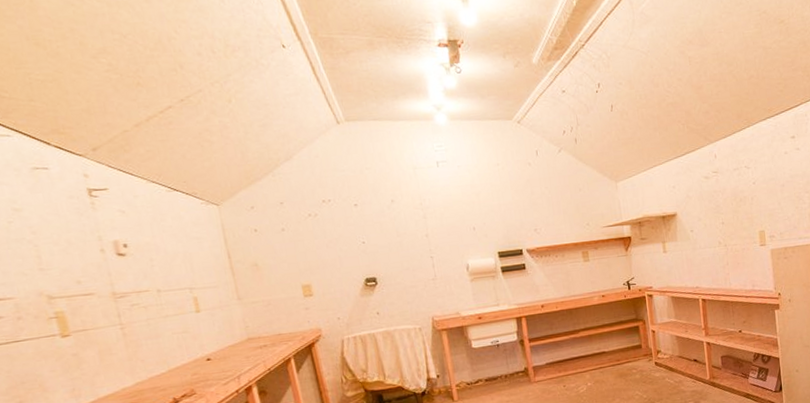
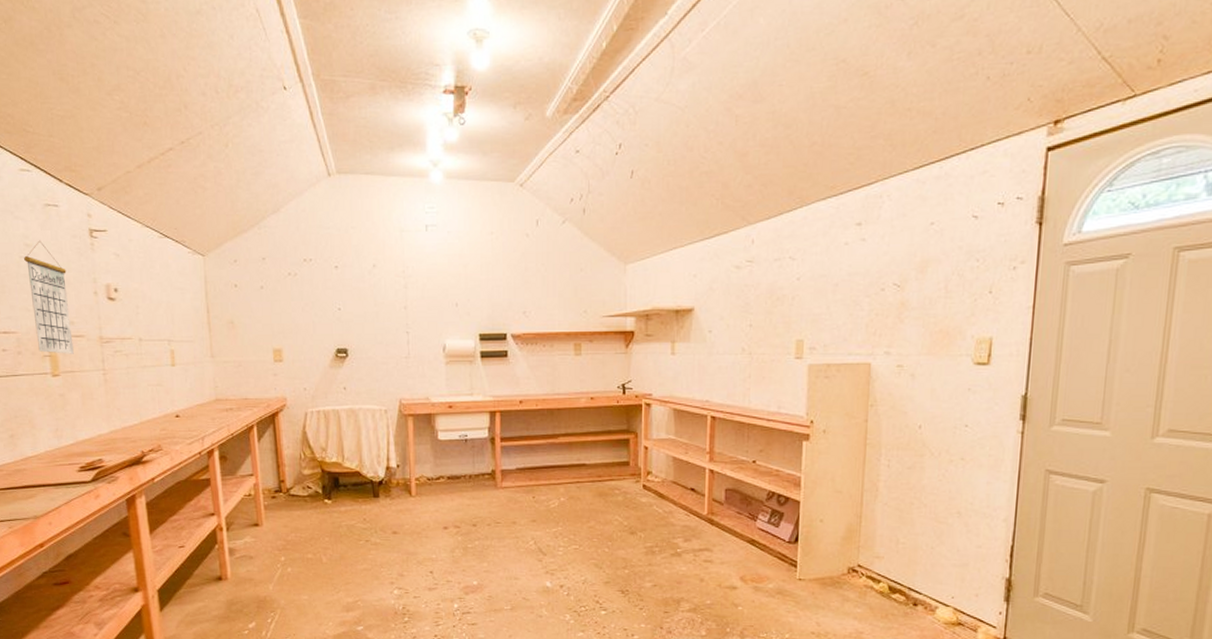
calendar: none [13,204,84,315] -> present [24,240,74,354]

